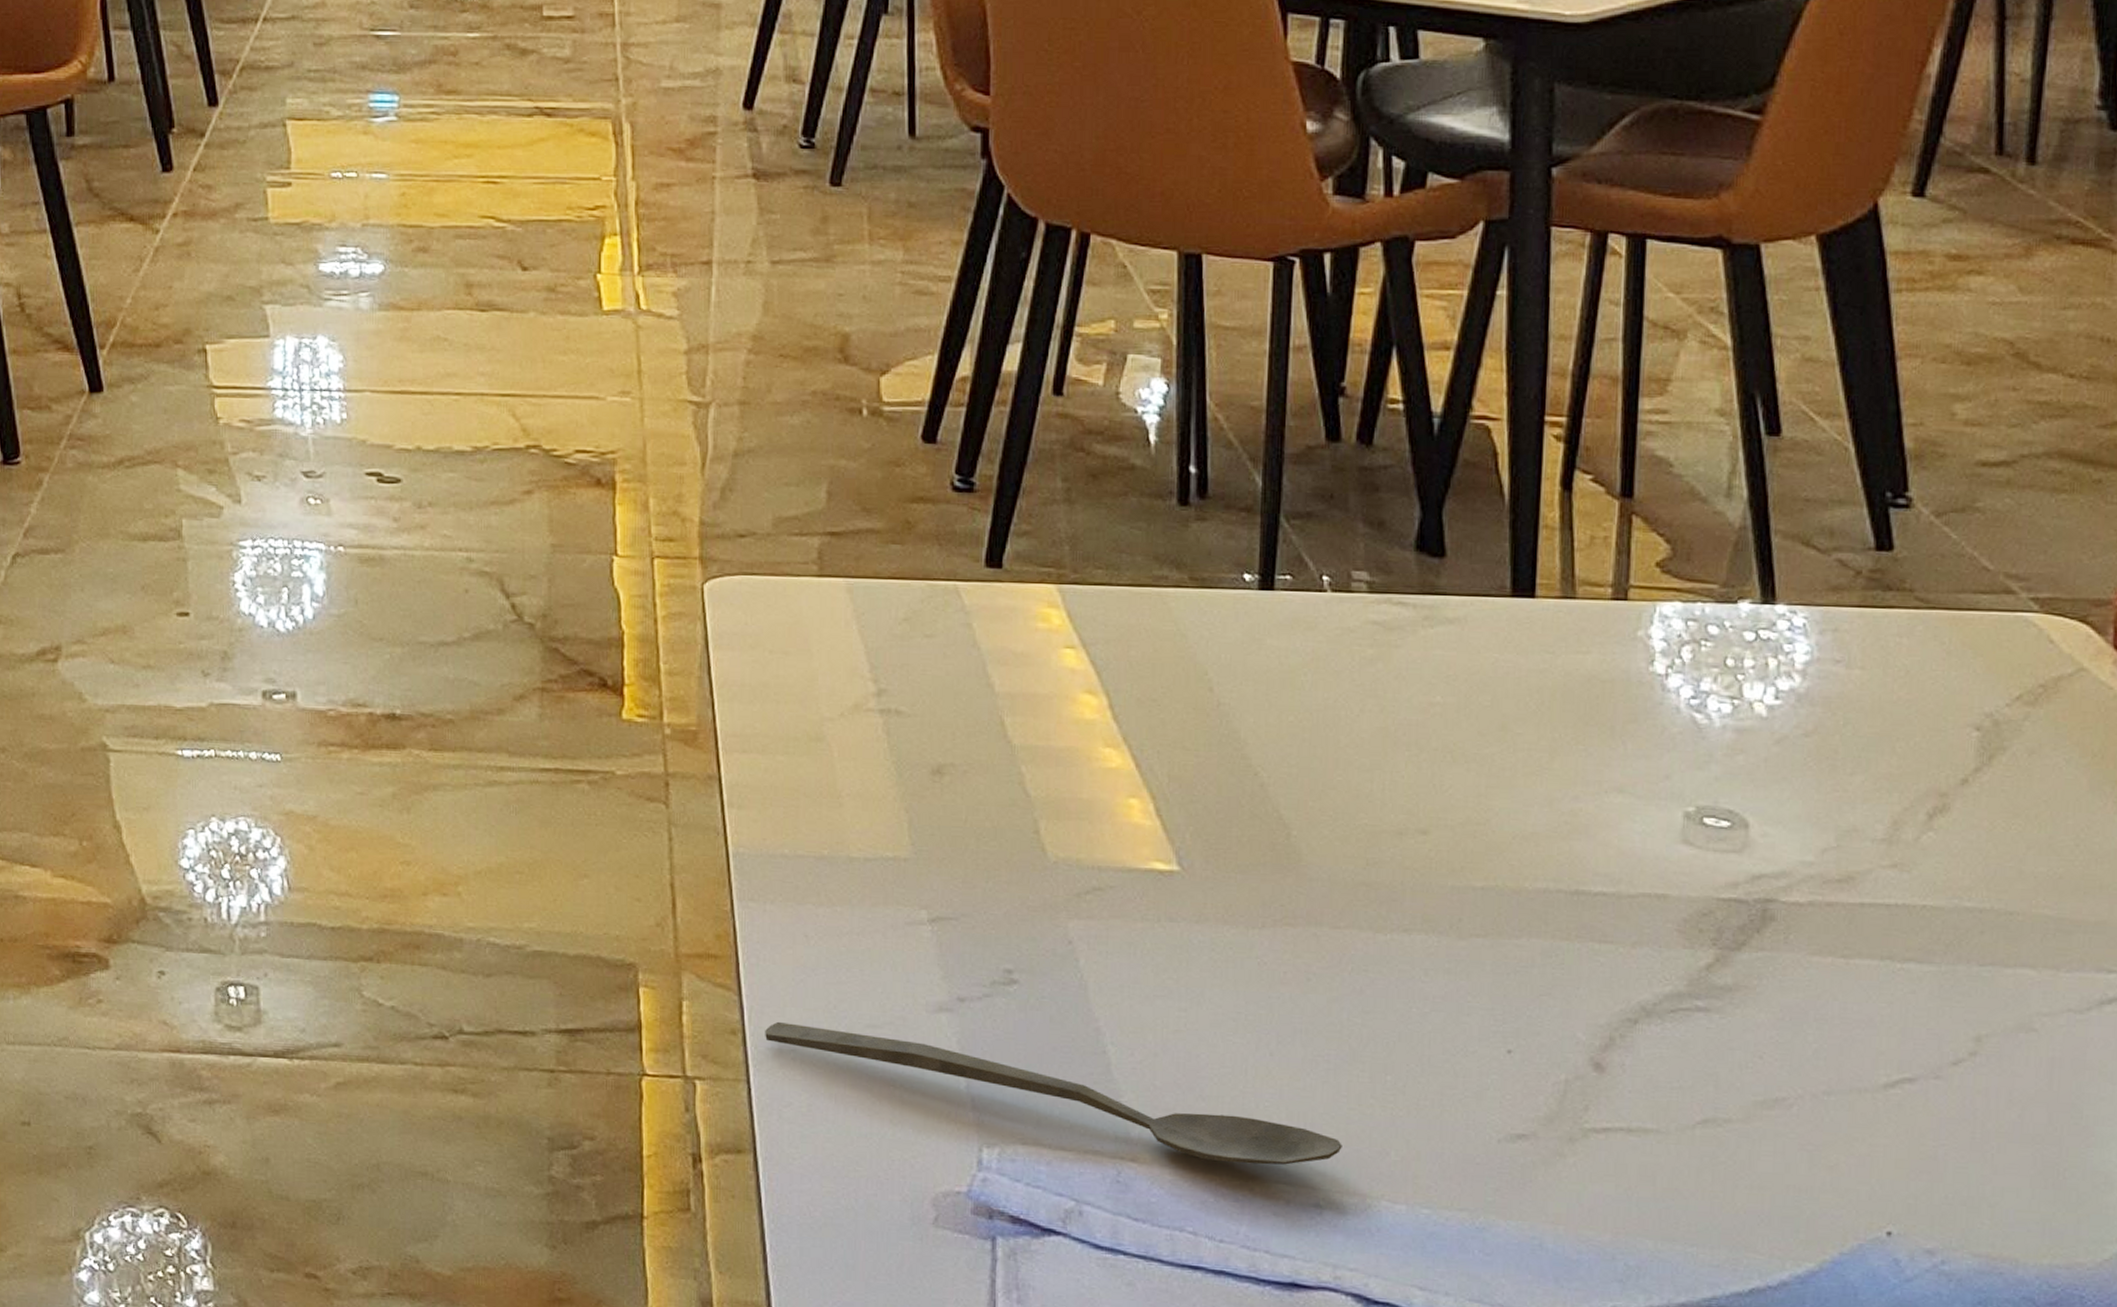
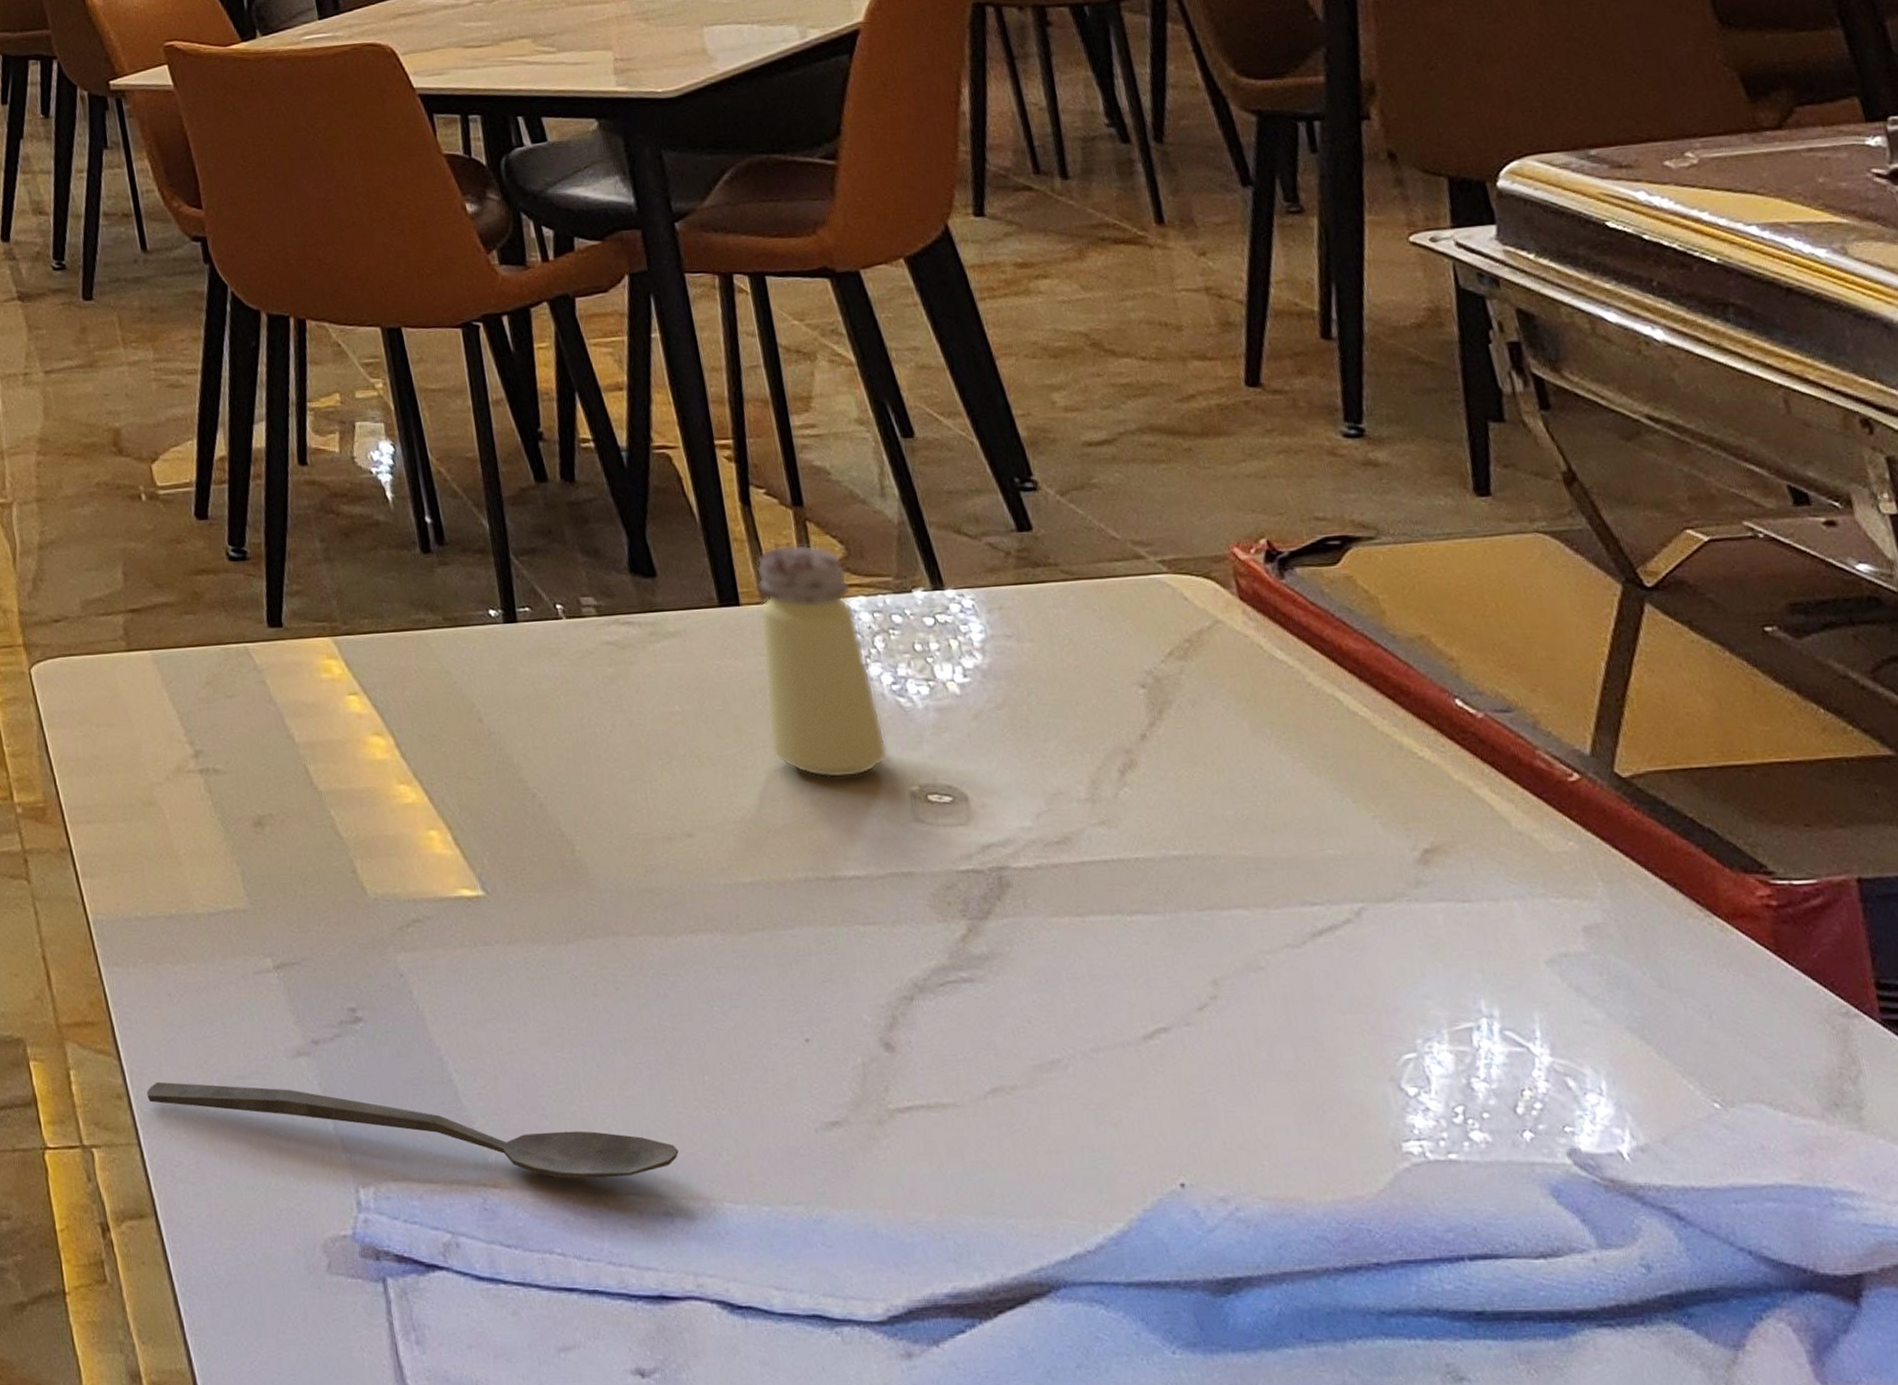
saltshaker: none [1535,538,1670,791] -> present [756,544,889,779]

